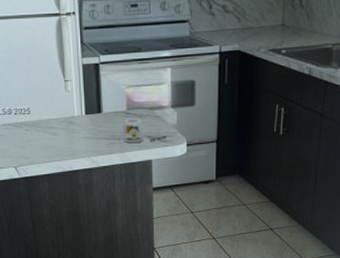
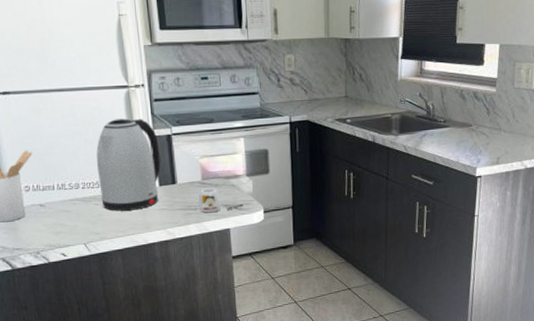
kettle: none [28,46,88,137] -> present [96,118,161,211]

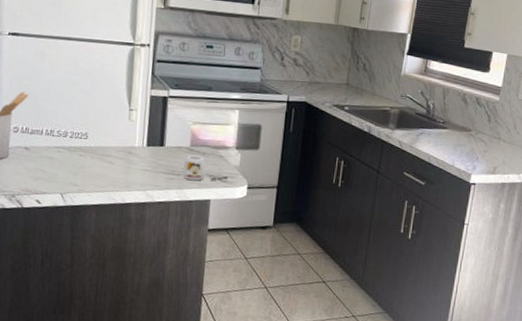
kettle: present [96,118,161,211] -> none [86,74,154,167]

